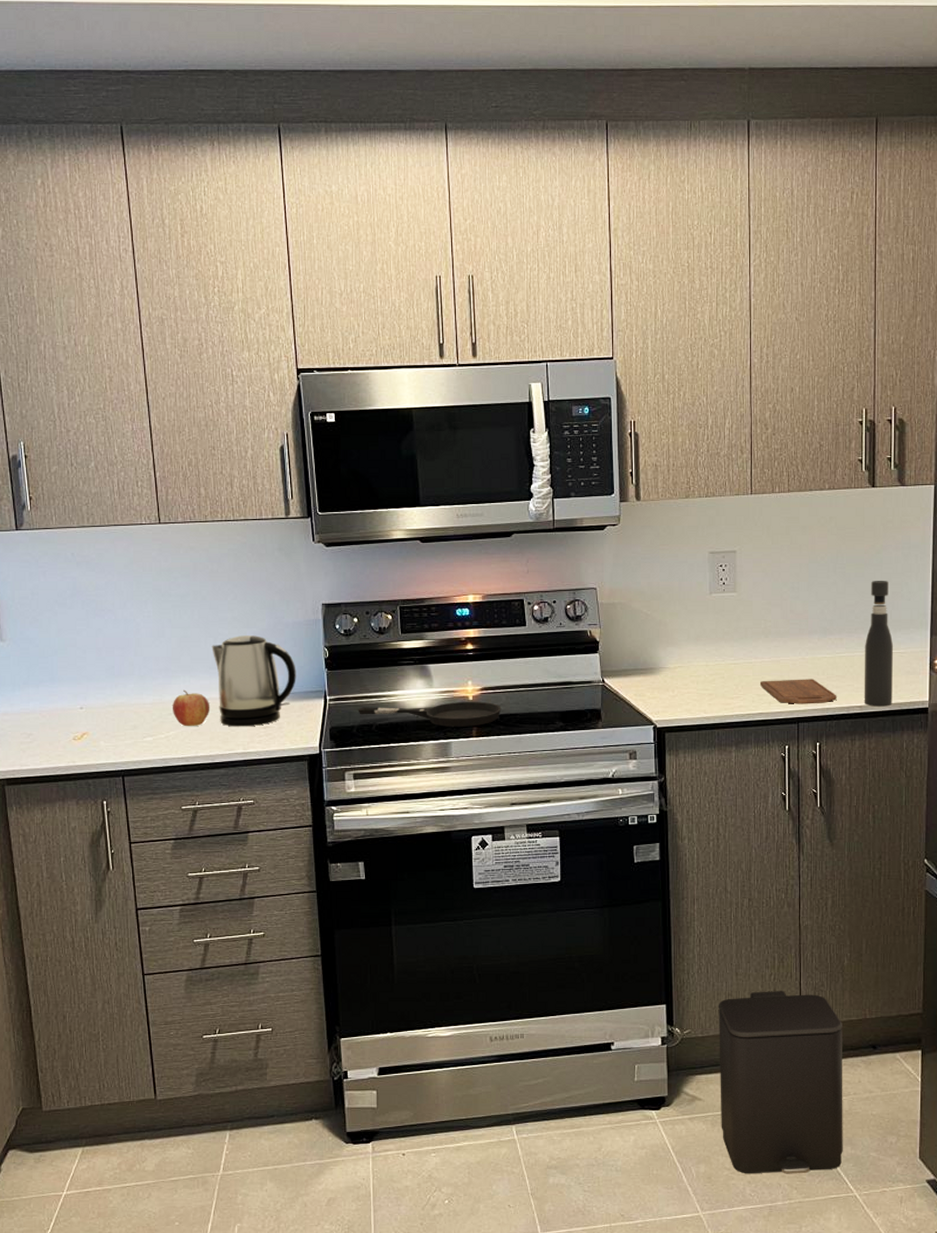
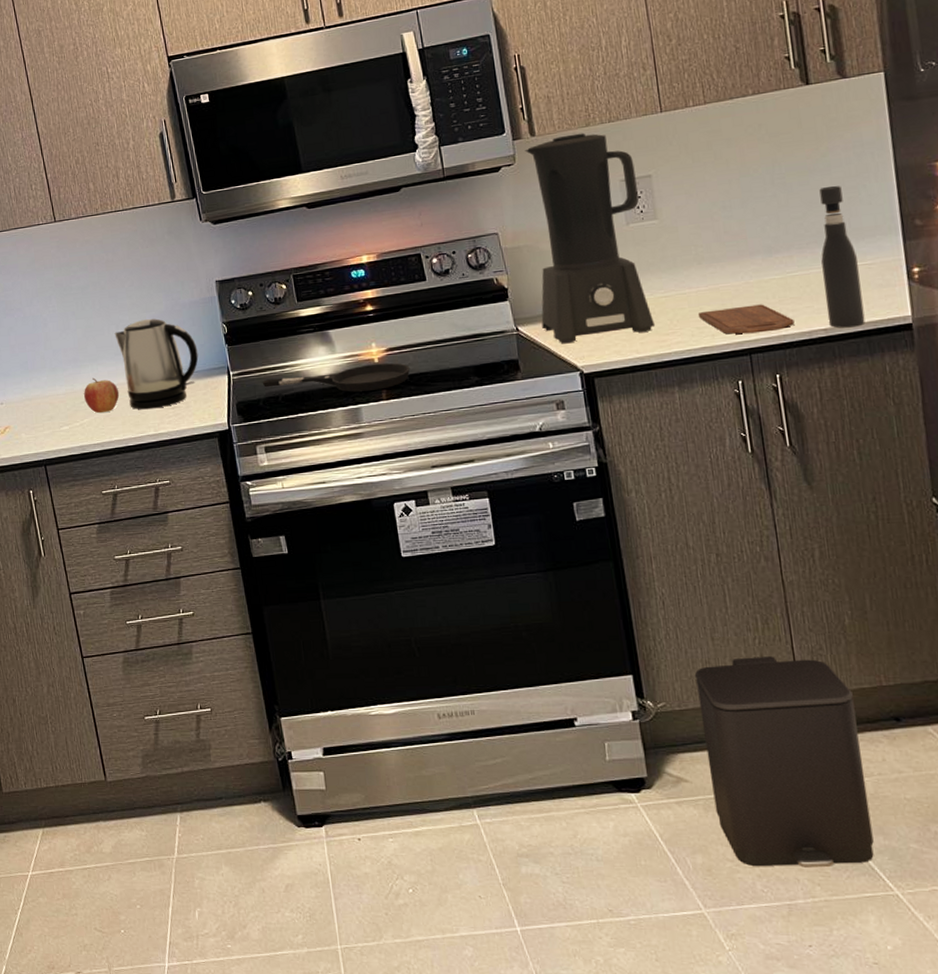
blender: none [625,503,723,697] -> present [525,133,656,343]

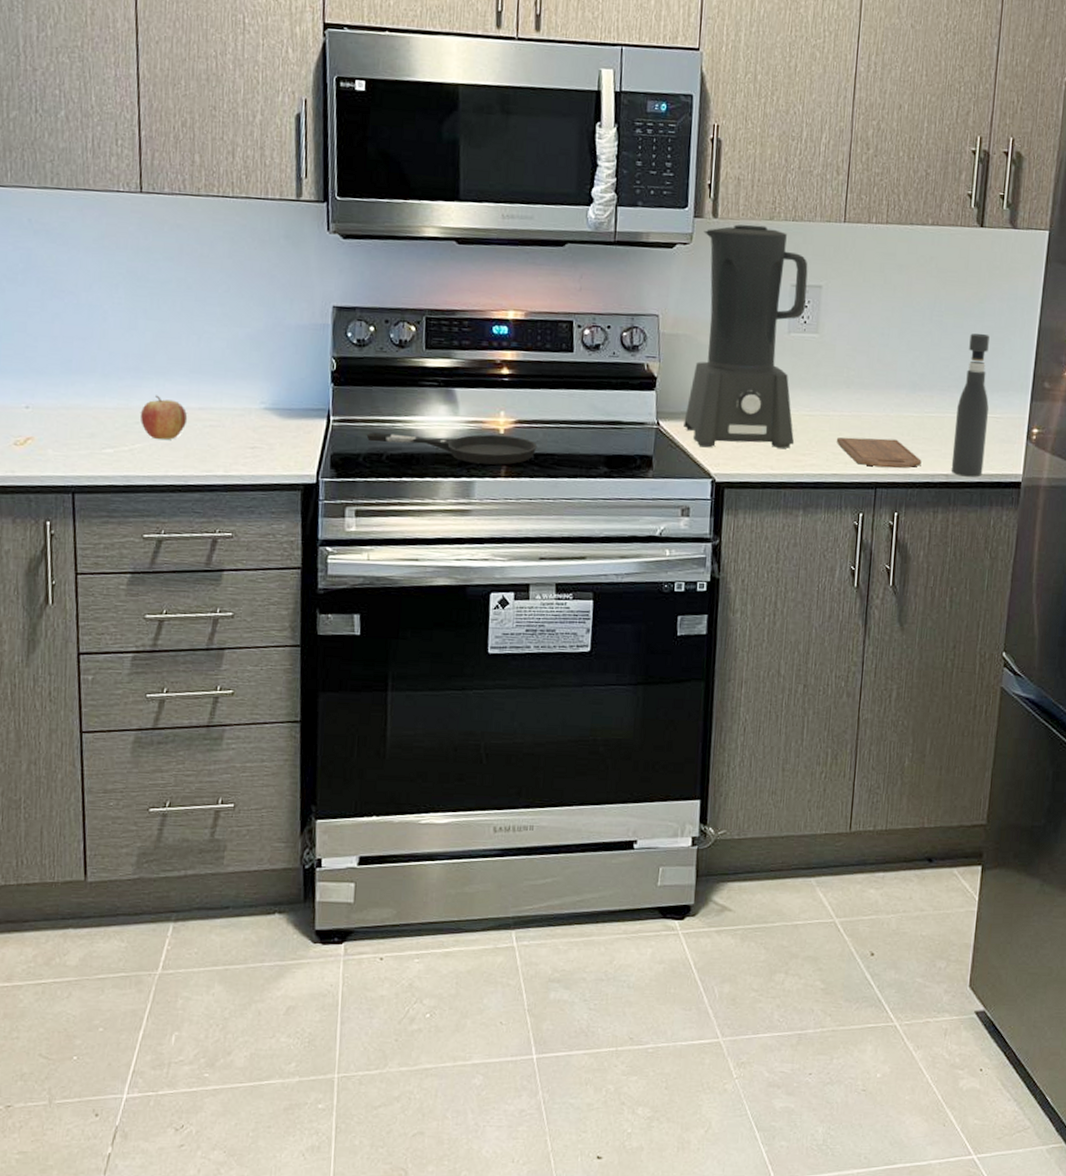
kettle: present [114,318,199,410] -> none [194,335,296,445]
pedal bin: present [694,656,874,868] -> none [751,790,897,999]

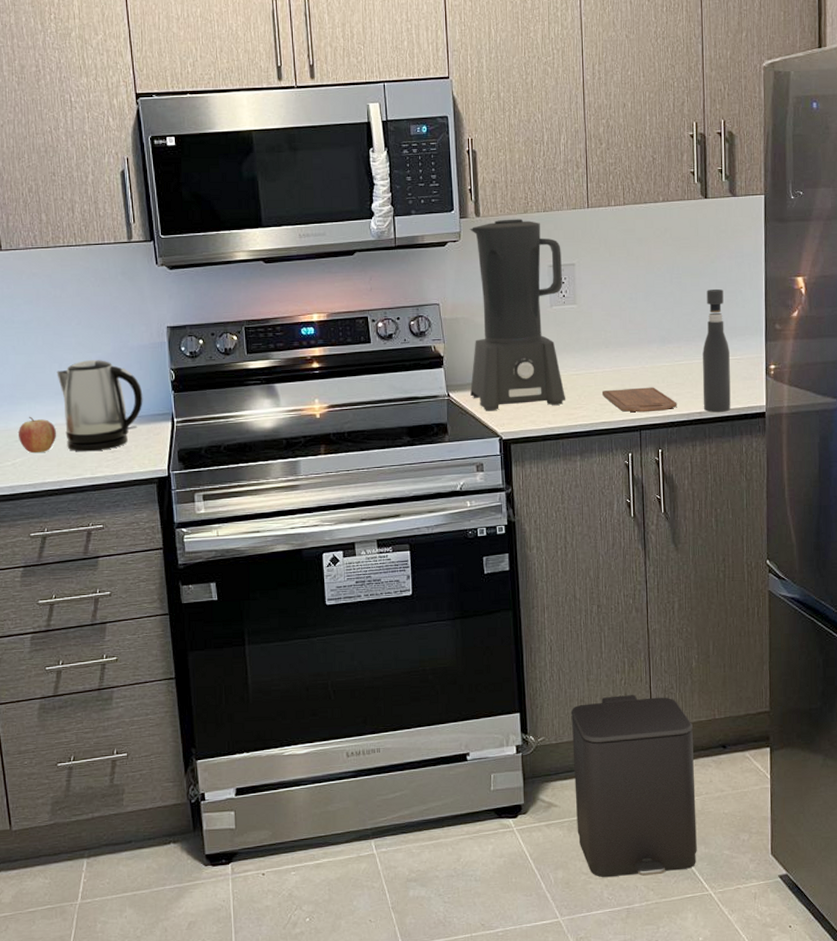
kettle: none [194,335,296,445] -> present [57,360,143,452]
frying pan: present [366,432,538,465] -> none [205,419,349,445]
pedal bin: none [751,790,897,999] -> present [570,695,697,877]

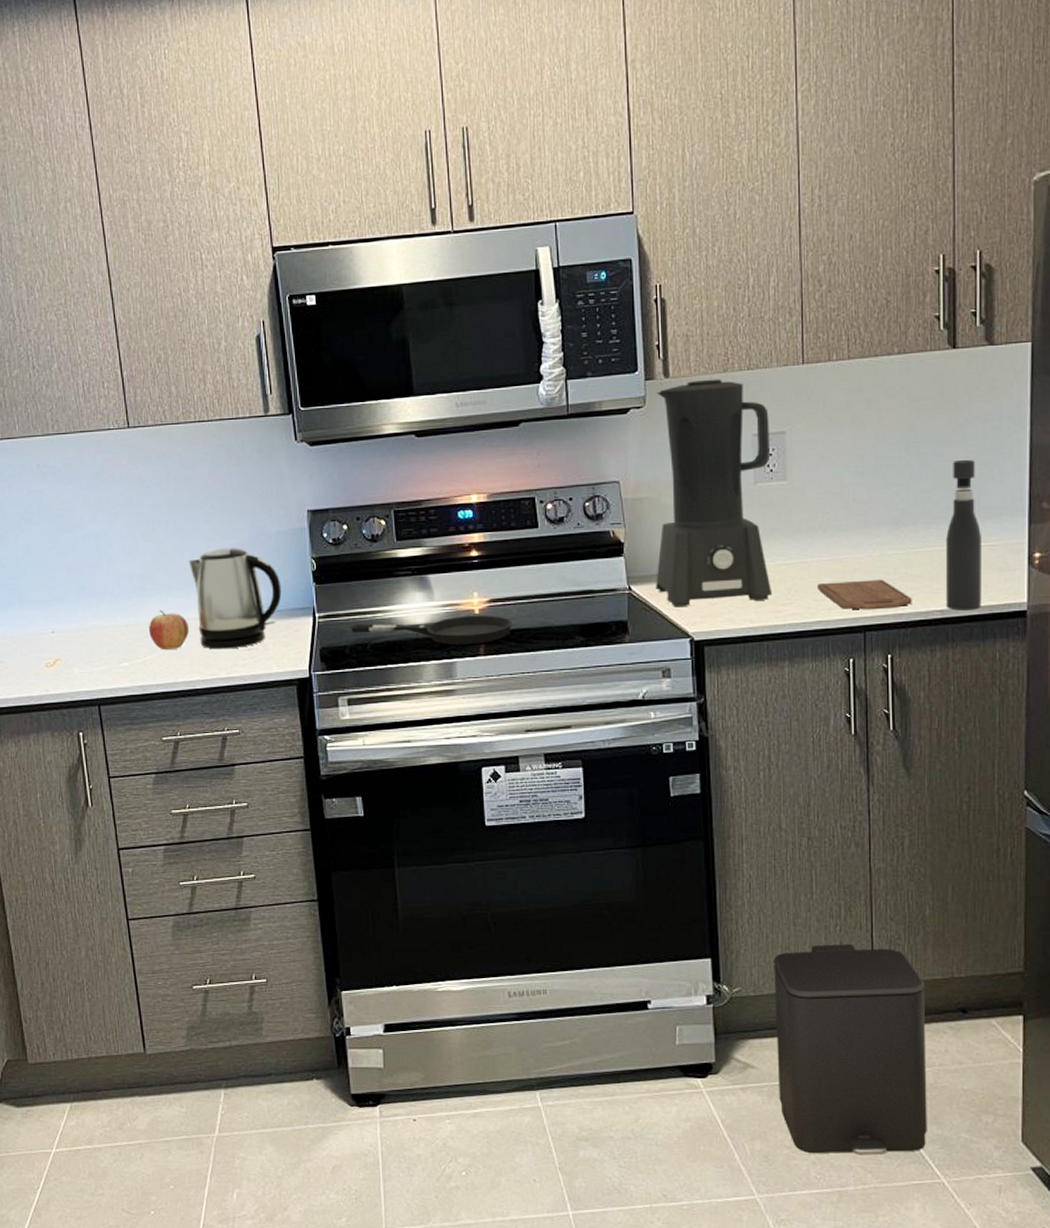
frying pan: none [205,419,349,445] -> present [350,615,513,645]

